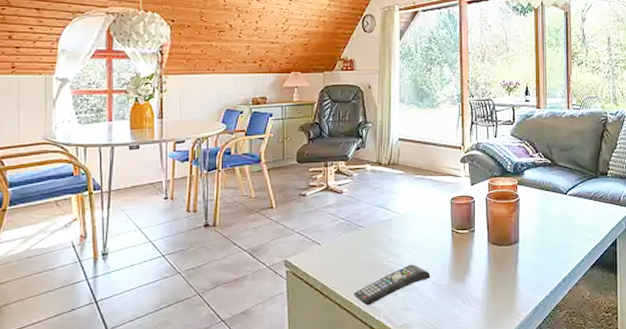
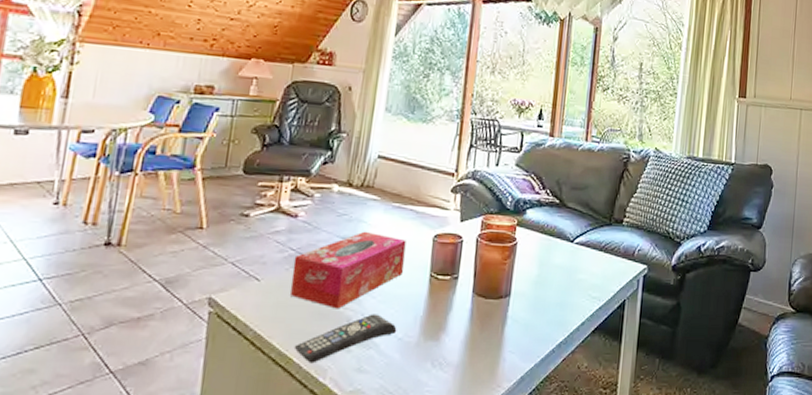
tissue box: none [344,199,430,263] -> present [290,231,407,309]

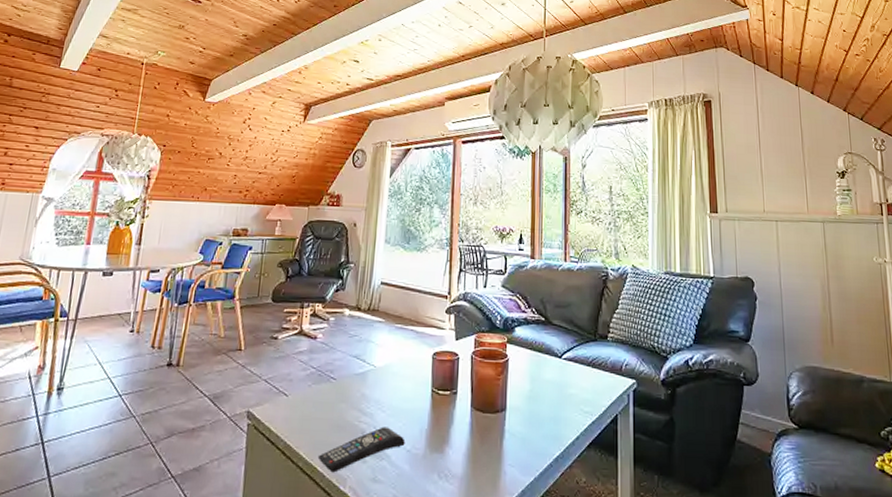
tissue box: present [290,231,407,309] -> none [313,350,409,422]

